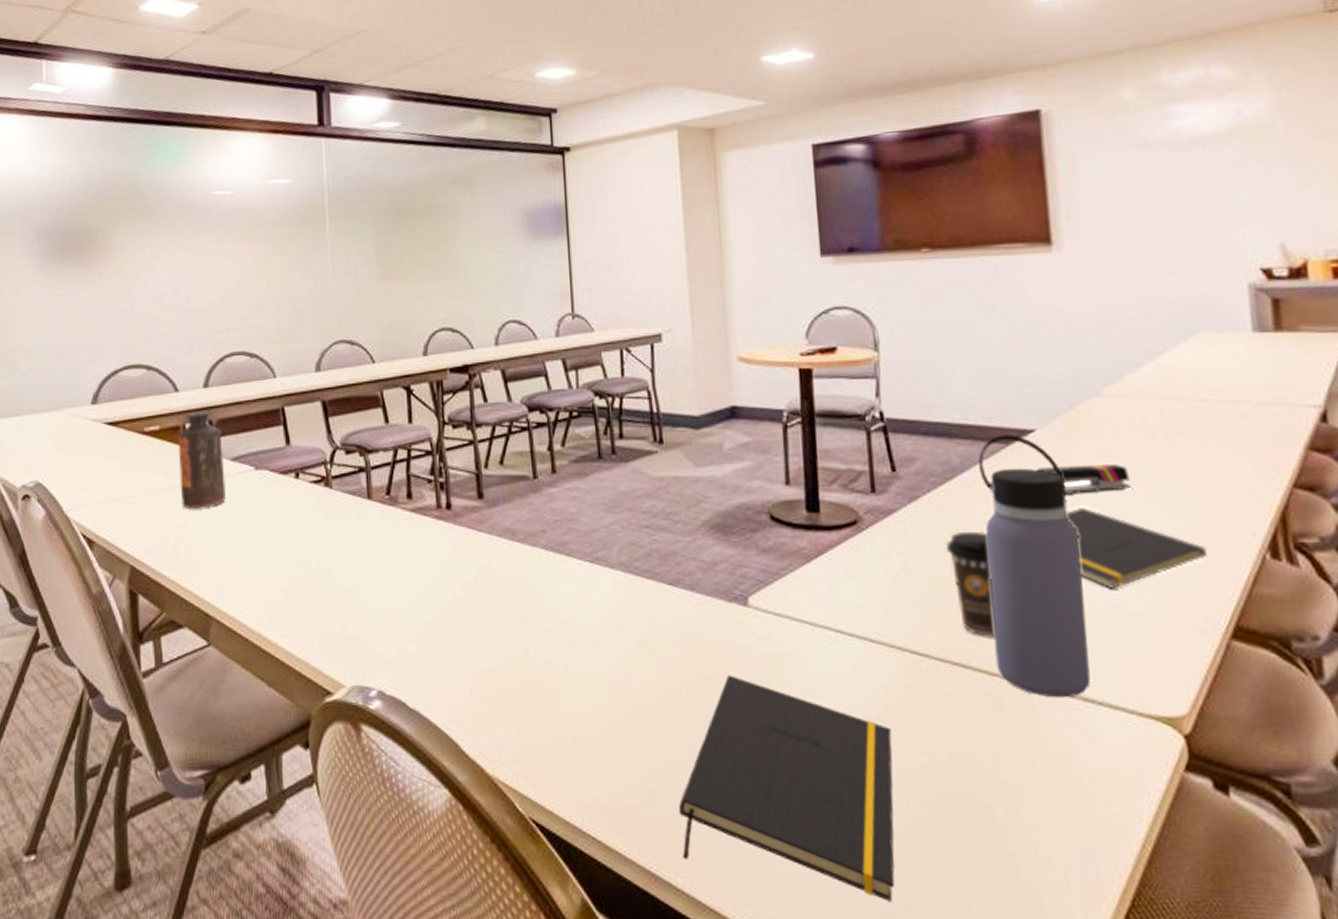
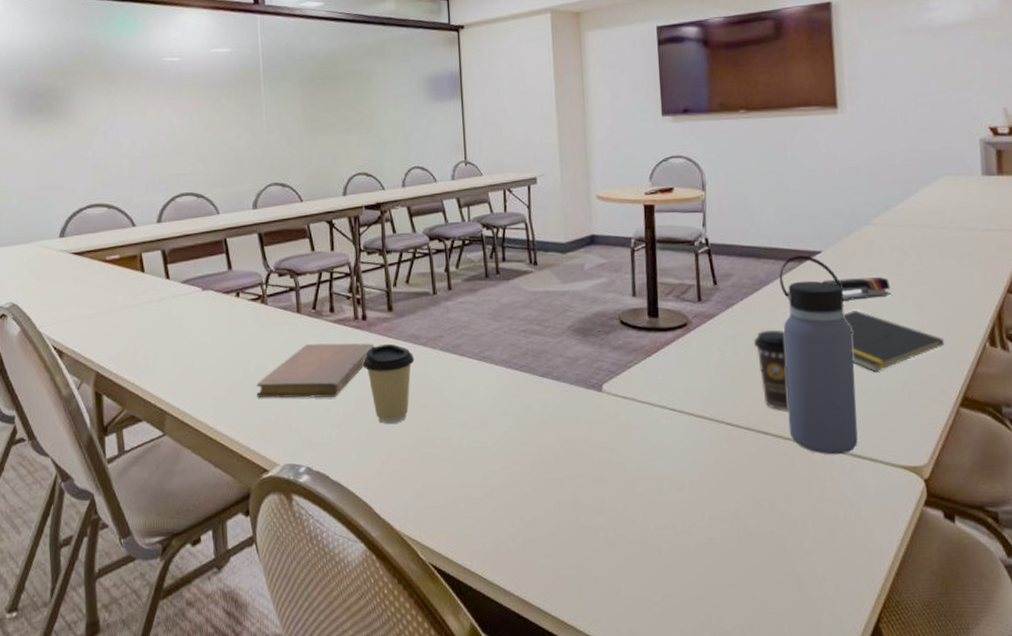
bottle: present [177,409,226,508] -> none [135,241,177,323]
notebook: none [318,537,462,606] -> present [256,342,375,399]
coffee cup: none [446,539,511,639] -> present [362,343,415,424]
notepad: present [679,675,895,901] -> none [547,445,711,613]

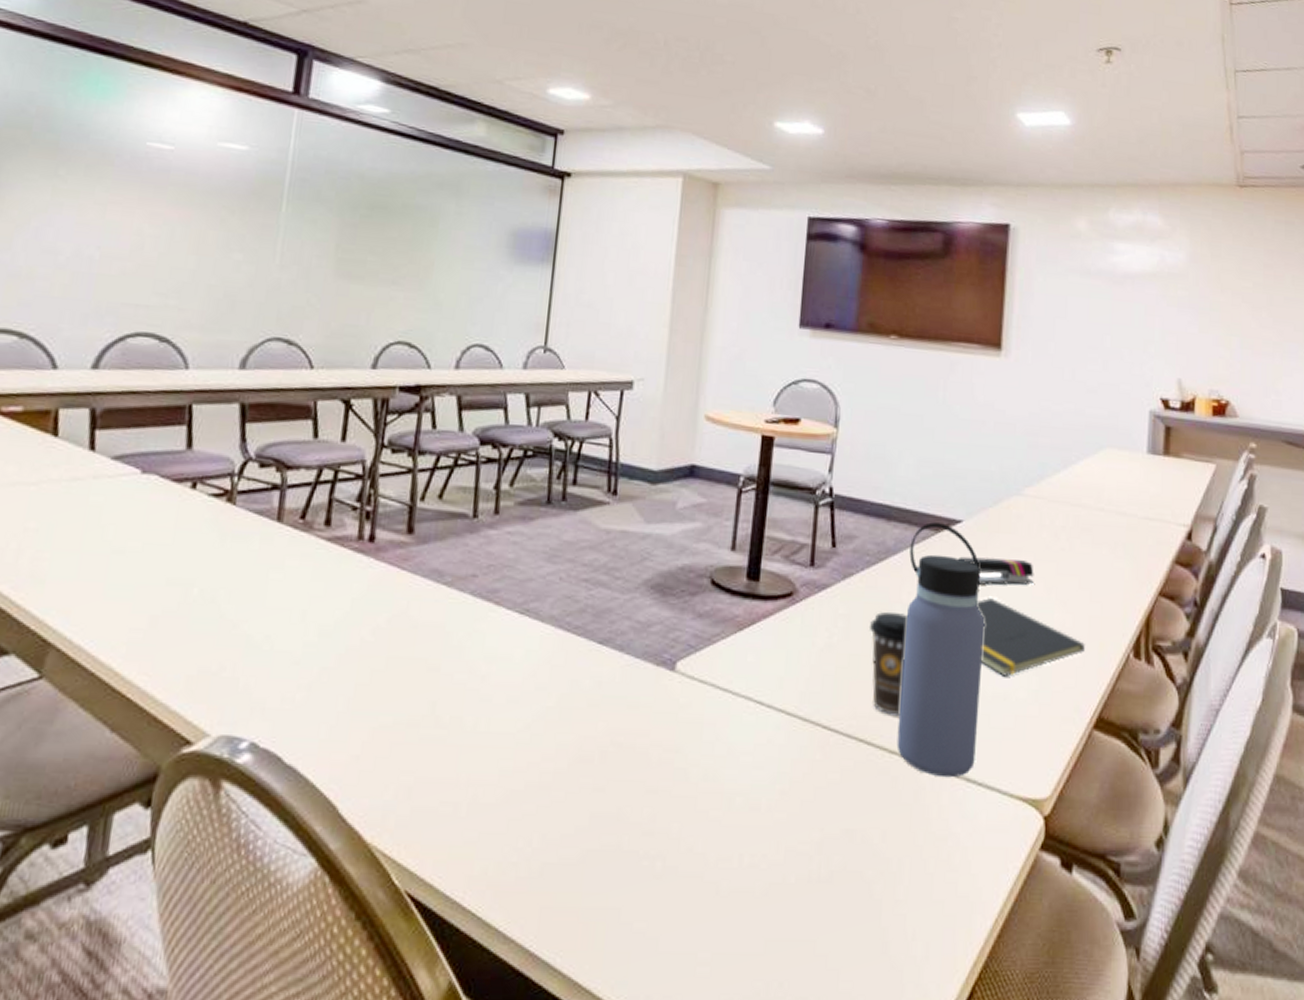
notebook: present [256,342,375,399] -> none [195,567,380,645]
coffee cup: present [362,343,415,424] -> none [358,577,433,690]

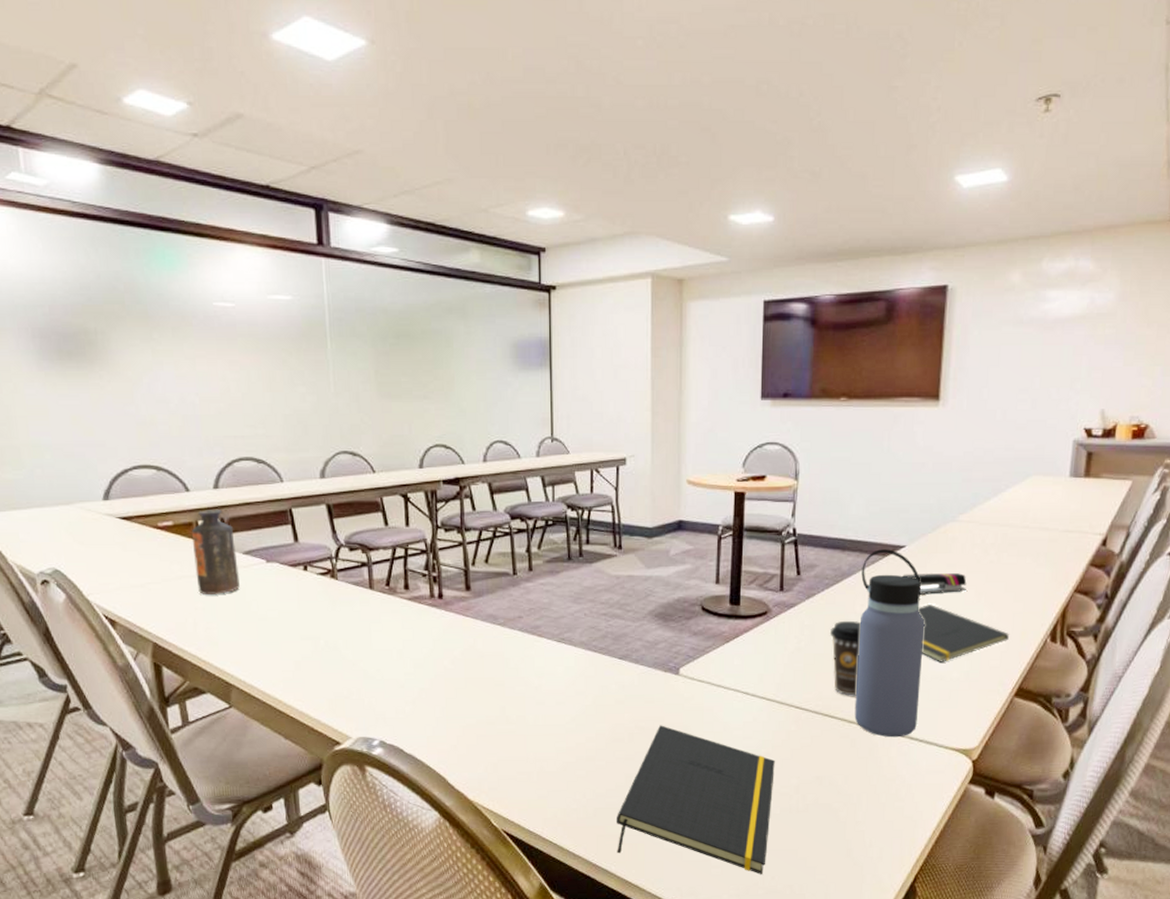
bottle: none [35,395,107,512] -> present [191,508,240,594]
notepad: none [566,742,792,978] -> present [617,725,775,874]

